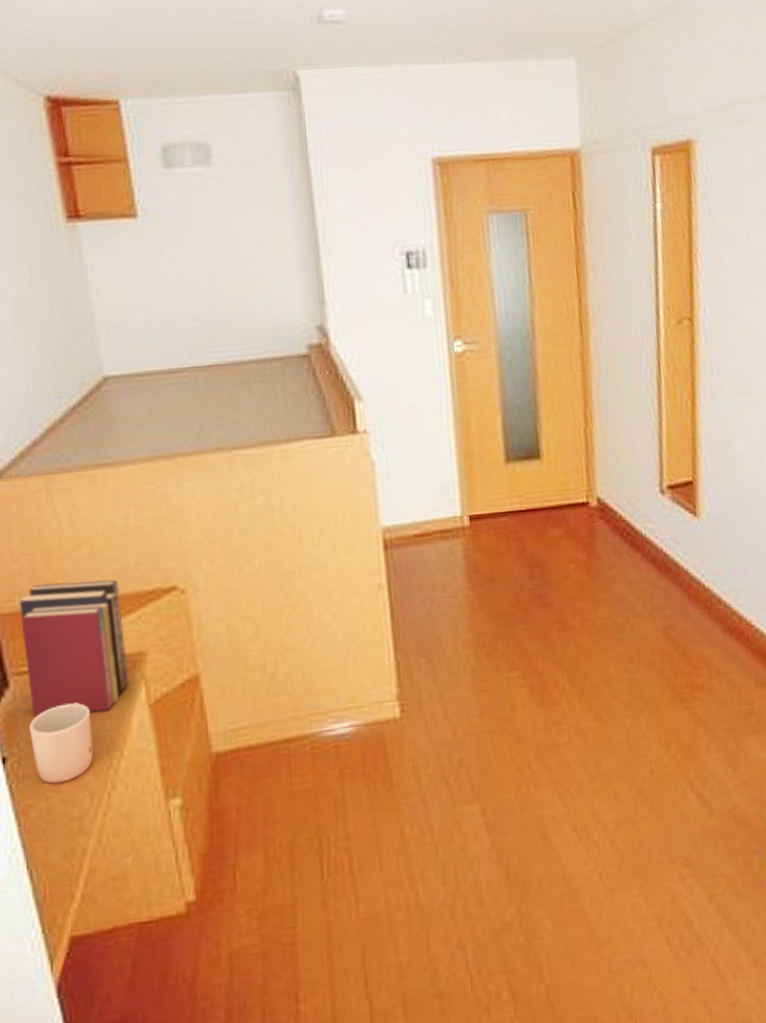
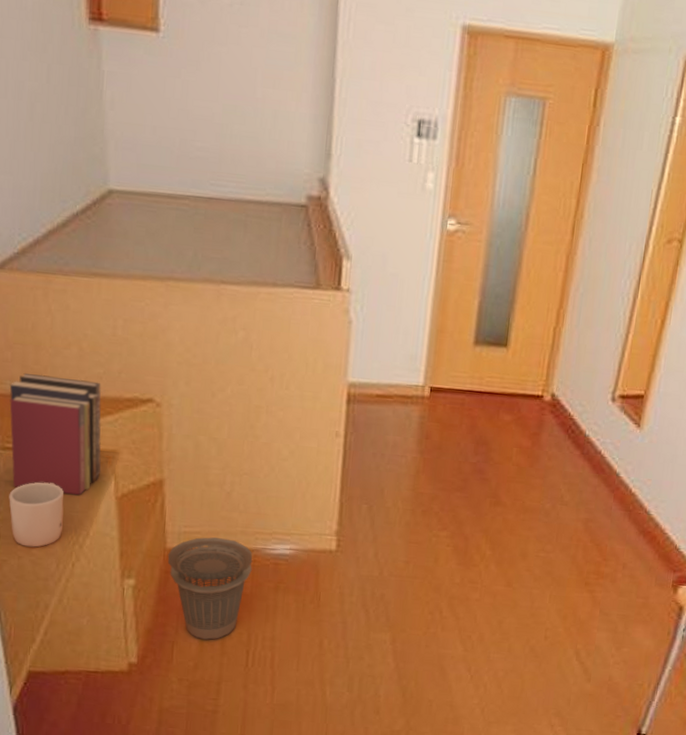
laundry basket: none [214,728,311,855] -> present [167,537,253,640]

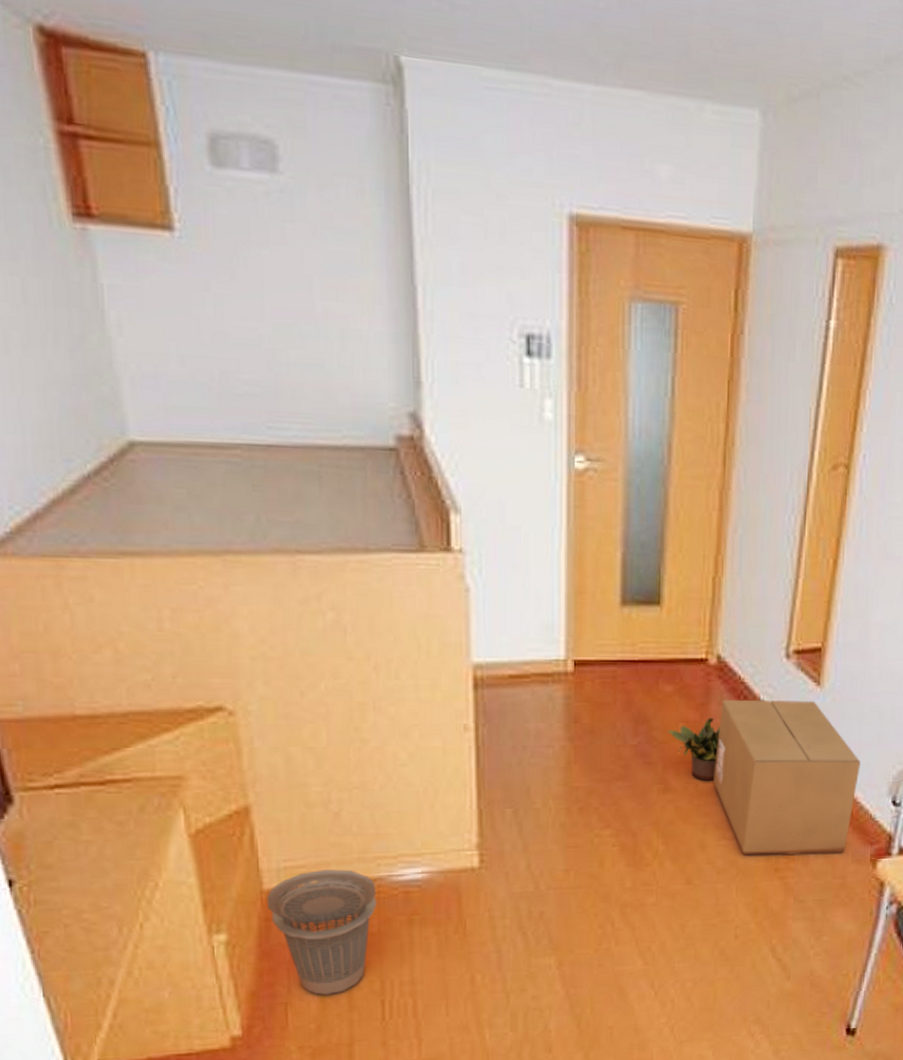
books: present [9,373,102,496] -> none [22,688,165,838]
mug: present [9,482,64,547] -> none [41,826,122,911]
potted plant: none [502,446,548,501] -> present [666,718,720,782]
box: none [538,431,671,577] -> present [713,699,861,856]

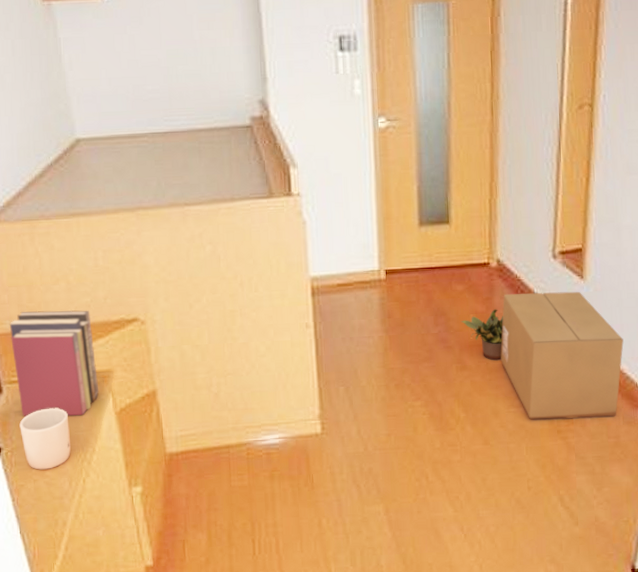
books: none [22,688,165,838] -> present [9,310,99,417]
mug: none [41,826,122,911] -> present [19,408,71,470]
laundry basket: present [266,869,377,995] -> none [168,436,247,534]

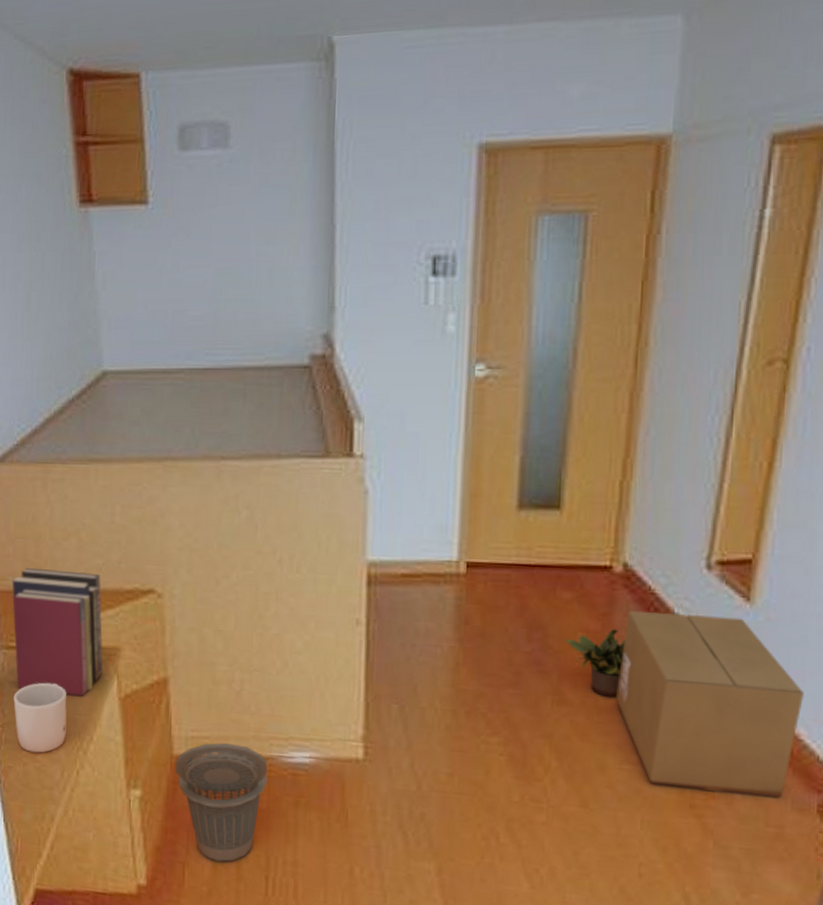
laundry basket: none [168,436,247,534] -> present [175,743,268,862]

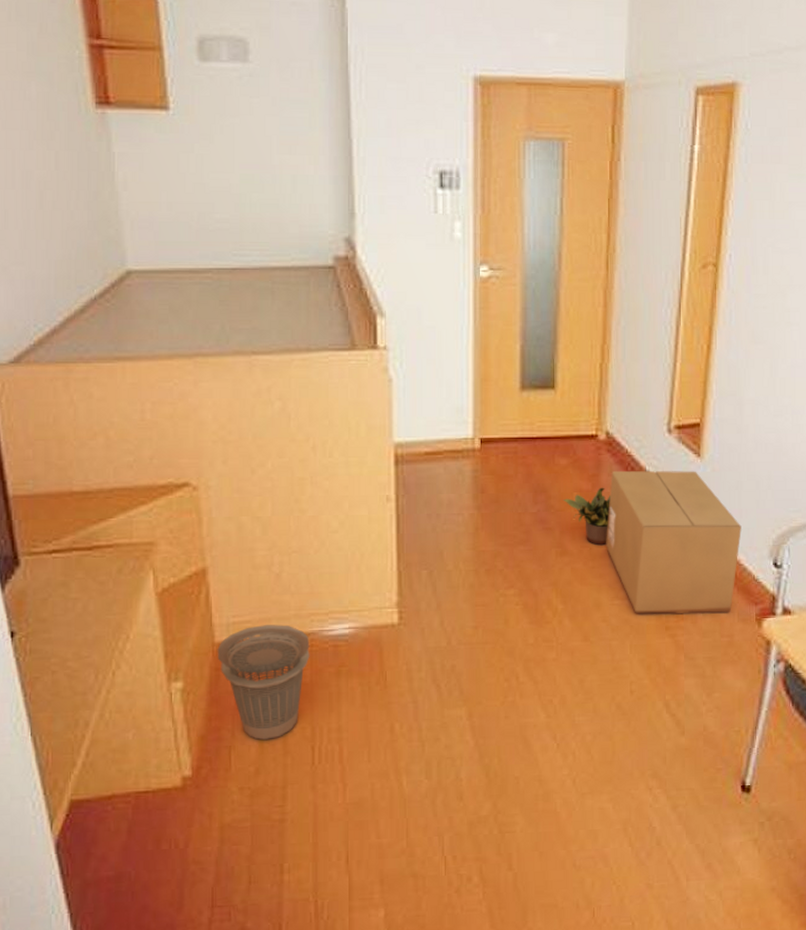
books: present [12,568,103,697] -> none [32,469,138,596]
mug: present [13,682,67,753] -> none [38,585,100,659]

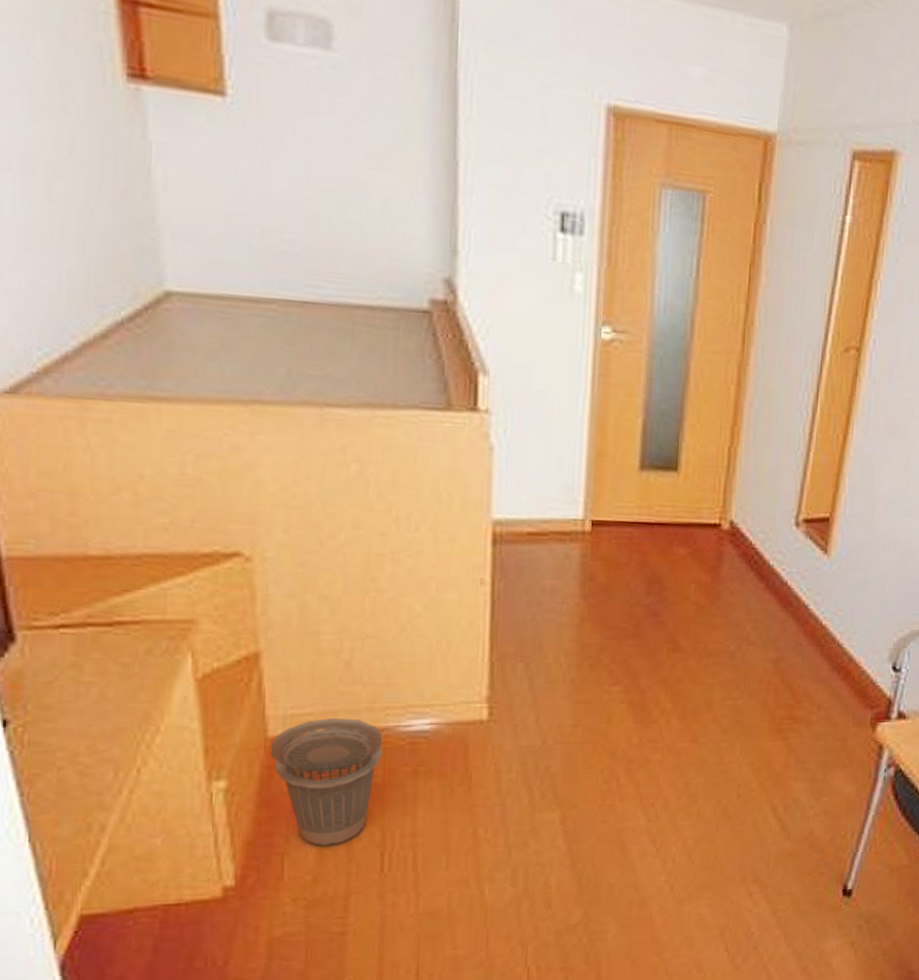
potted plant: present [562,487,610,546] -> none [678,580,730,643]
box: present [606,470,742,615] -> none [722,563,864,717]

